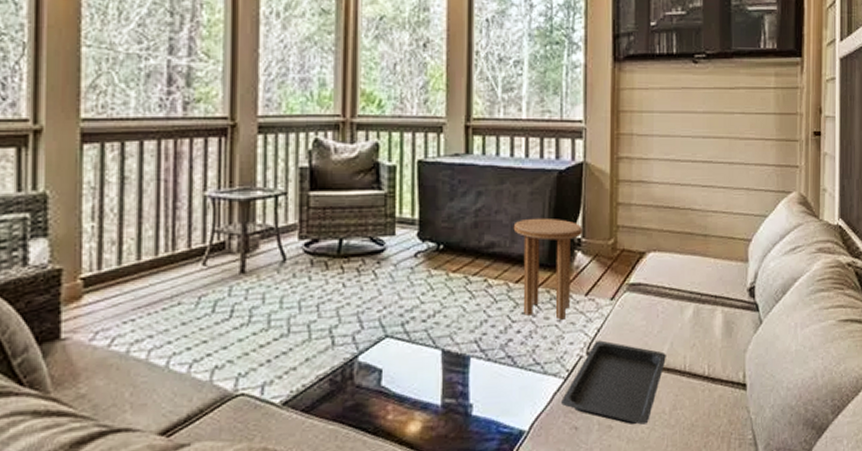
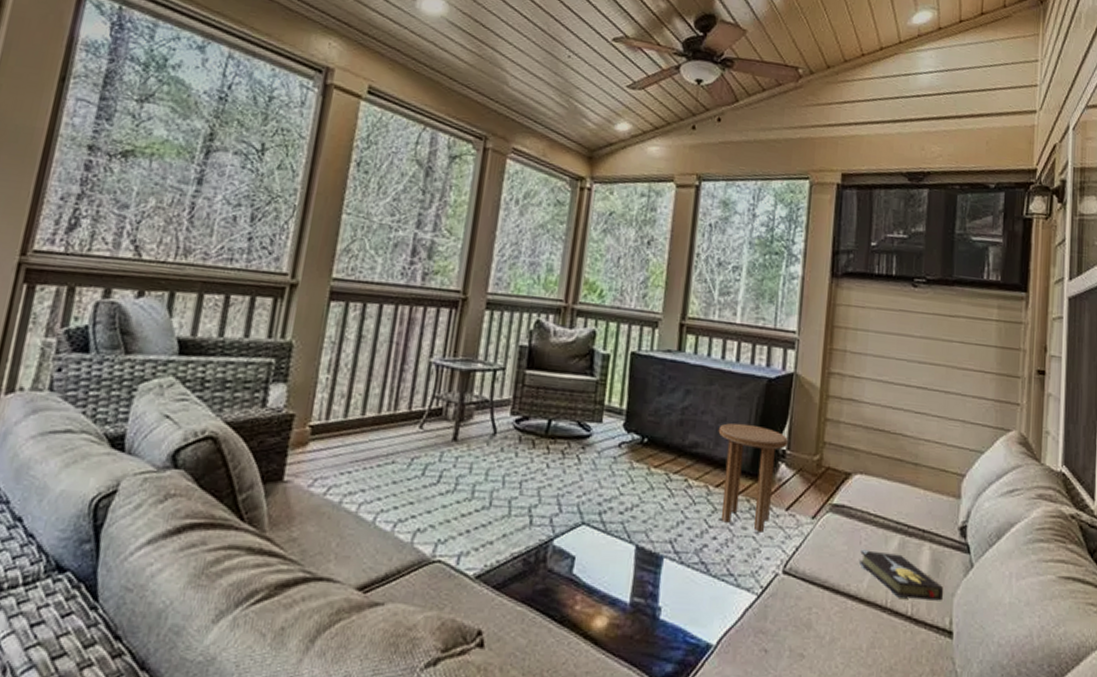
serving tray: present [561,340,666,425] -> none [752,559,867,659]
hardback book: none [658,321,736,361] -> present [859,549,943,601]

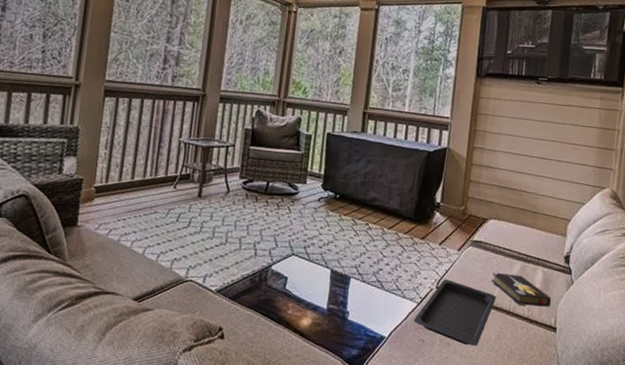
side table: present [718,423,788,532] -> none [391,183,442,260]
serving tray: none [752,559,867,659] -> present [414,279,496,346]

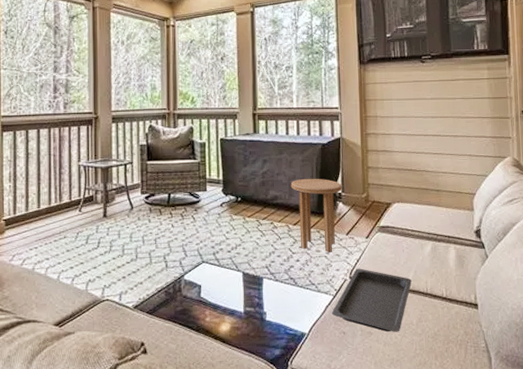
side table: none [391,183,442,260] -> present [290,178,342,253]
hardback book: present [491,272,551,307] -> none [404,255,468,285]

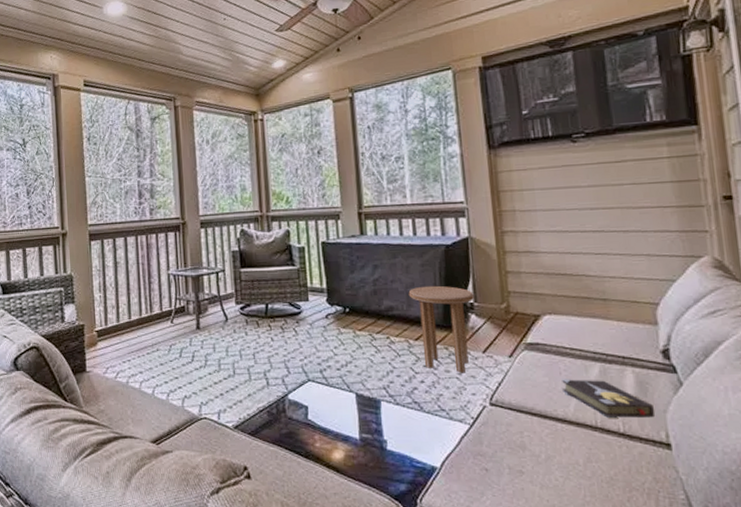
serving tray: present [332,268,412,332] -> none [469,393,574,473]
hardback book: none [404,255,468,285] -> present [562,379,654,418]

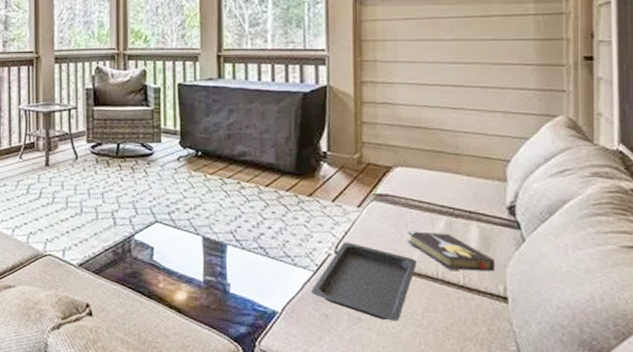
side table: present [408,285,474,373] -> none [262,132,328,221]
serving tray: none [469,393,574,473] -> present [311,242,417,321]

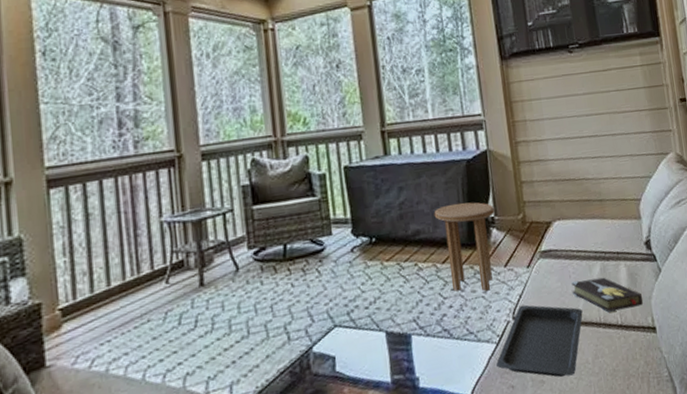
side table: none [262,132,328,221] -> present [434,202,495,292]

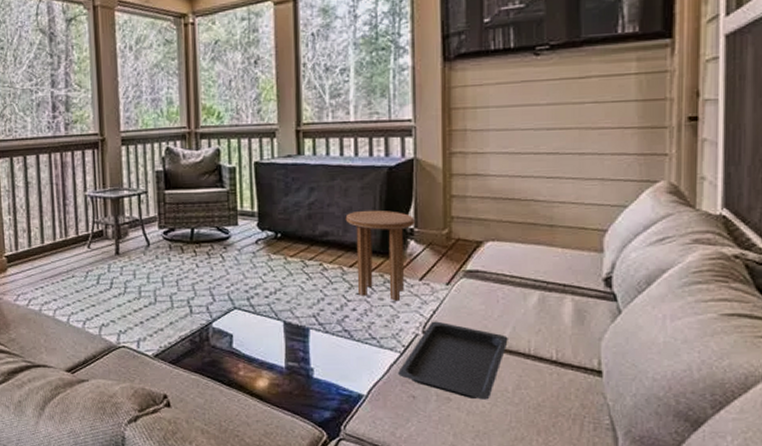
hardback book: present [571,277,643,313] -> none [499,307,589,345]

